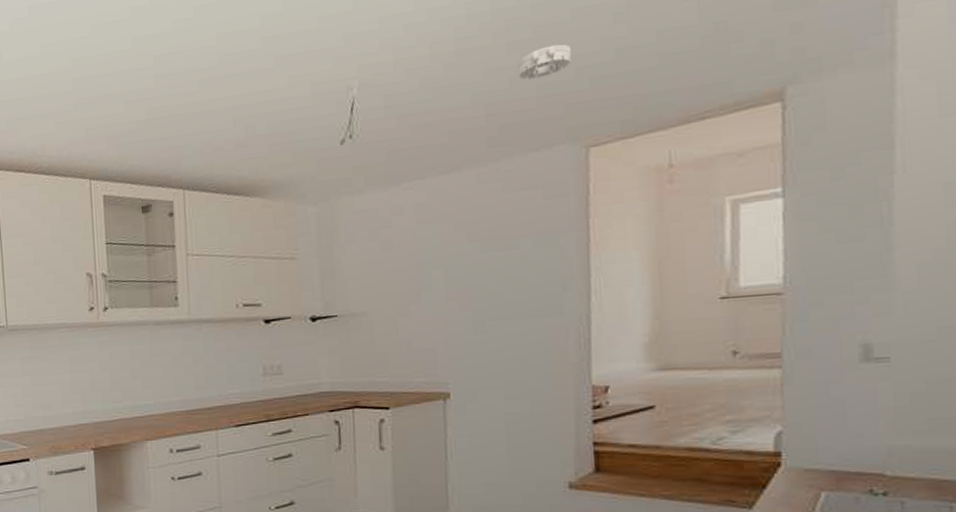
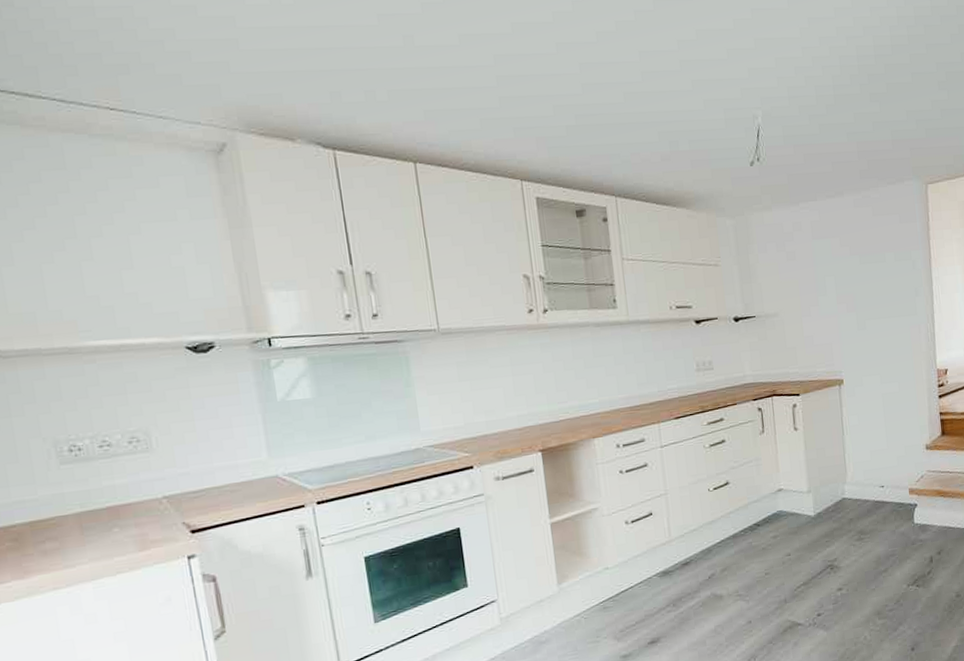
smoke detector: present [517,44,572,80] -> none [878,100,913,126]

